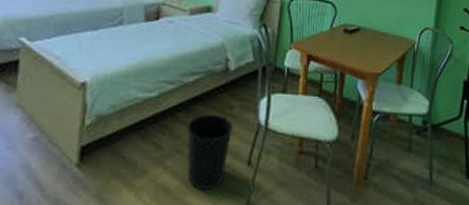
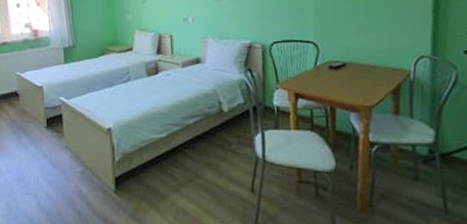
wastebasket: present [187,114,234,190] -> none [194,150,235,213]

